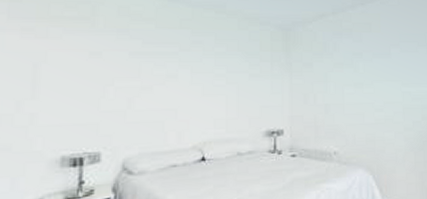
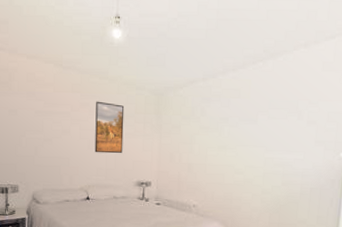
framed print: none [211,38,247,100] -> present [94,101,125,154]

